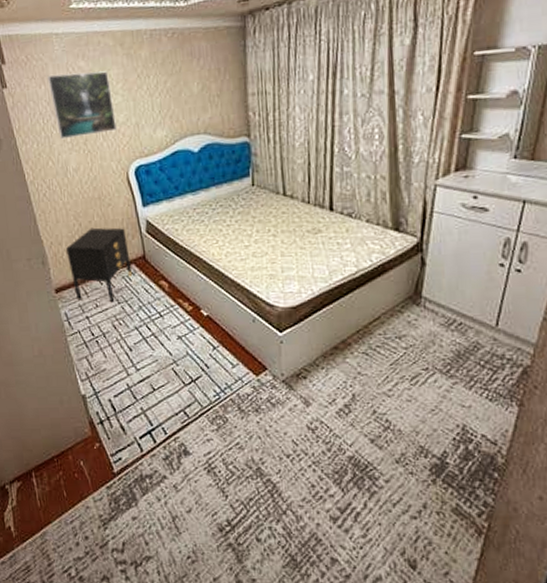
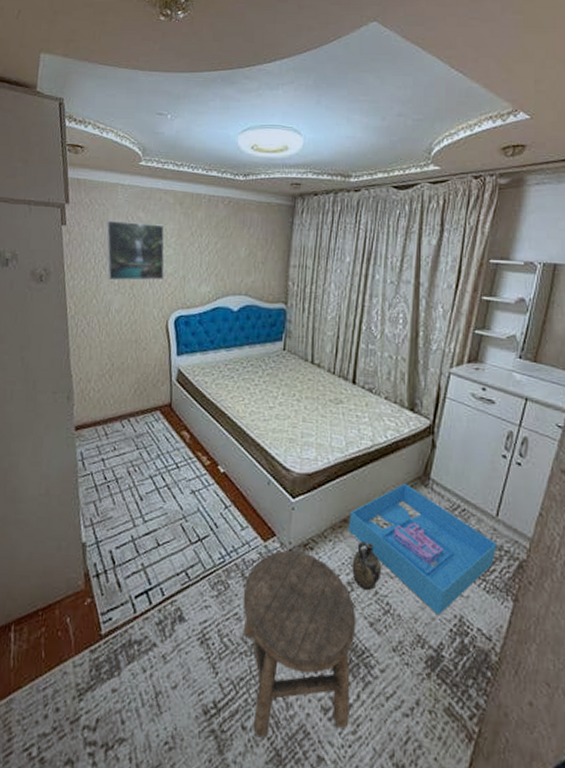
nightstand: present [65,227,133,303] -> none [93,369,157,448]
stool: none [242,382,358,547] -> present [243,550,357,738]
storage bin: none [340,304,499,427] -> present [349,482,497,616]
ceramic jug: none [347,365,378,410] -> present [352,541,382,590]

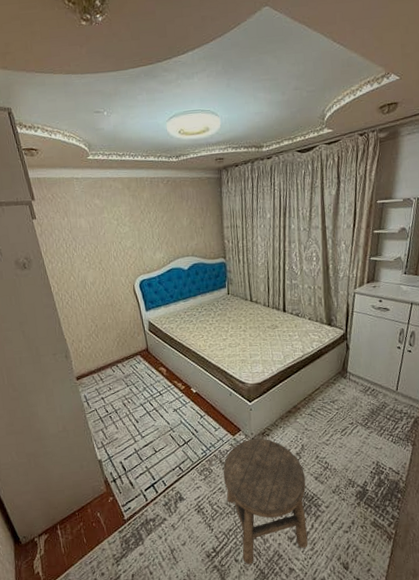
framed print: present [106,220,165,281] -> none [69,208,125,260]
storage bin: present [349,482,497,616] -> none [292,378,399,464]
ceramic jug: present [352,541,382,590] -> none [298,423,320,456]

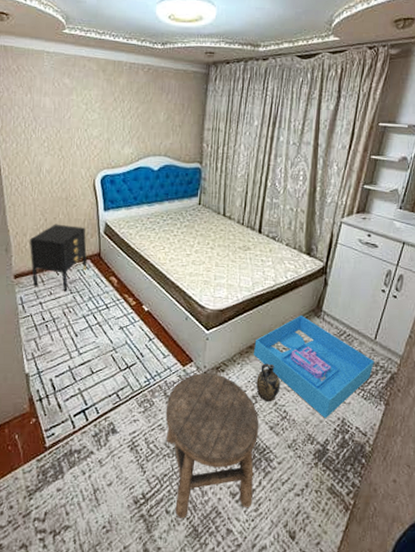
nightstand: none [84,328,139,386] -> present [29,224,87,292]
storage bin: none [292,378,399,464] -> present [254,314,374,419]
ceramic jug: none [298,423,320,456] -> present [256,363,281,401]

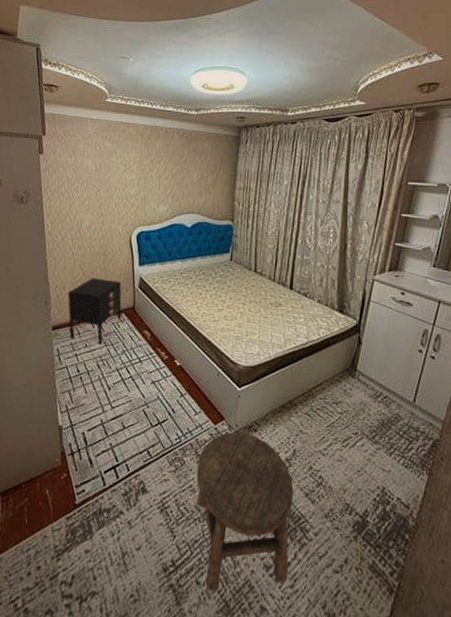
storage bin: present [254,314,374,419] -> none [287,374,414,487]
ceramic jug: present [256,363,281,401] -> none [290,424,315,465]

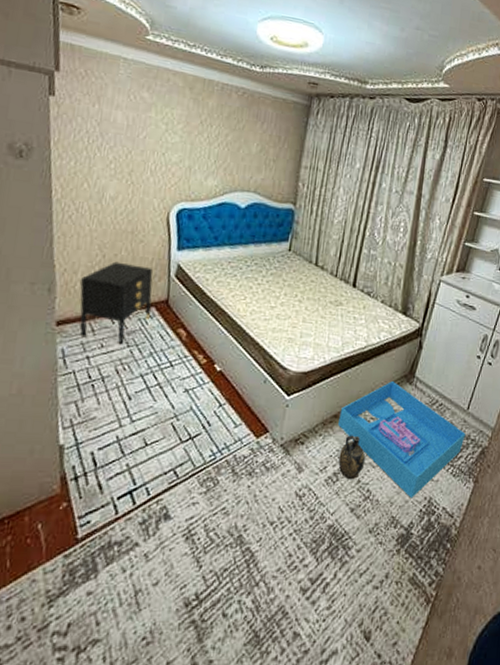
stool: present [196,432,294,591] -> none [229,446,339,623]
storage bin: none [287,374,414,487] -> present [338,380,466,499]
ceramic jug: none [290,424,315,465] -> present [338,435,366,479]

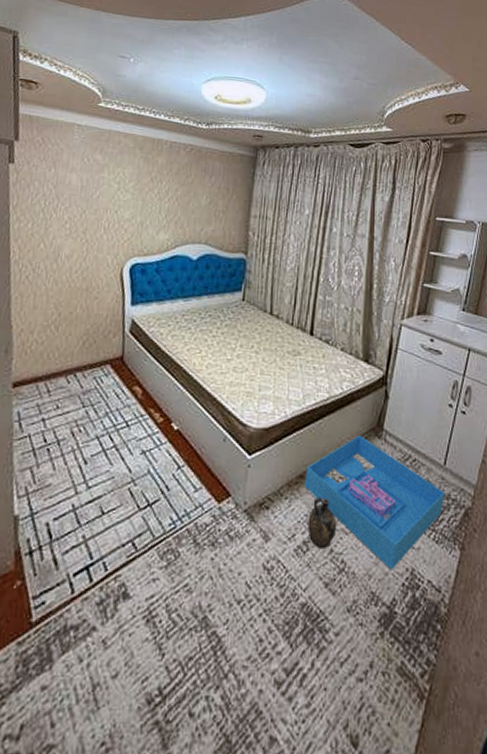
nightstand: present [80,261,153,345] -> none [35,319,108,405]

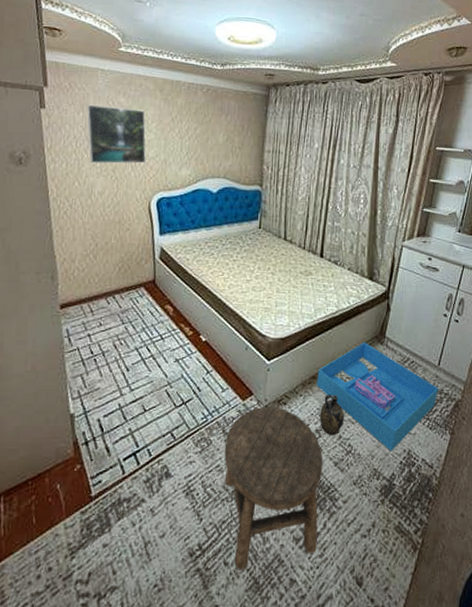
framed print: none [58,160,123,226] -> present [87,104,146,164]
stool: none [193,512,312,724] -> present [224,407,323,570]

